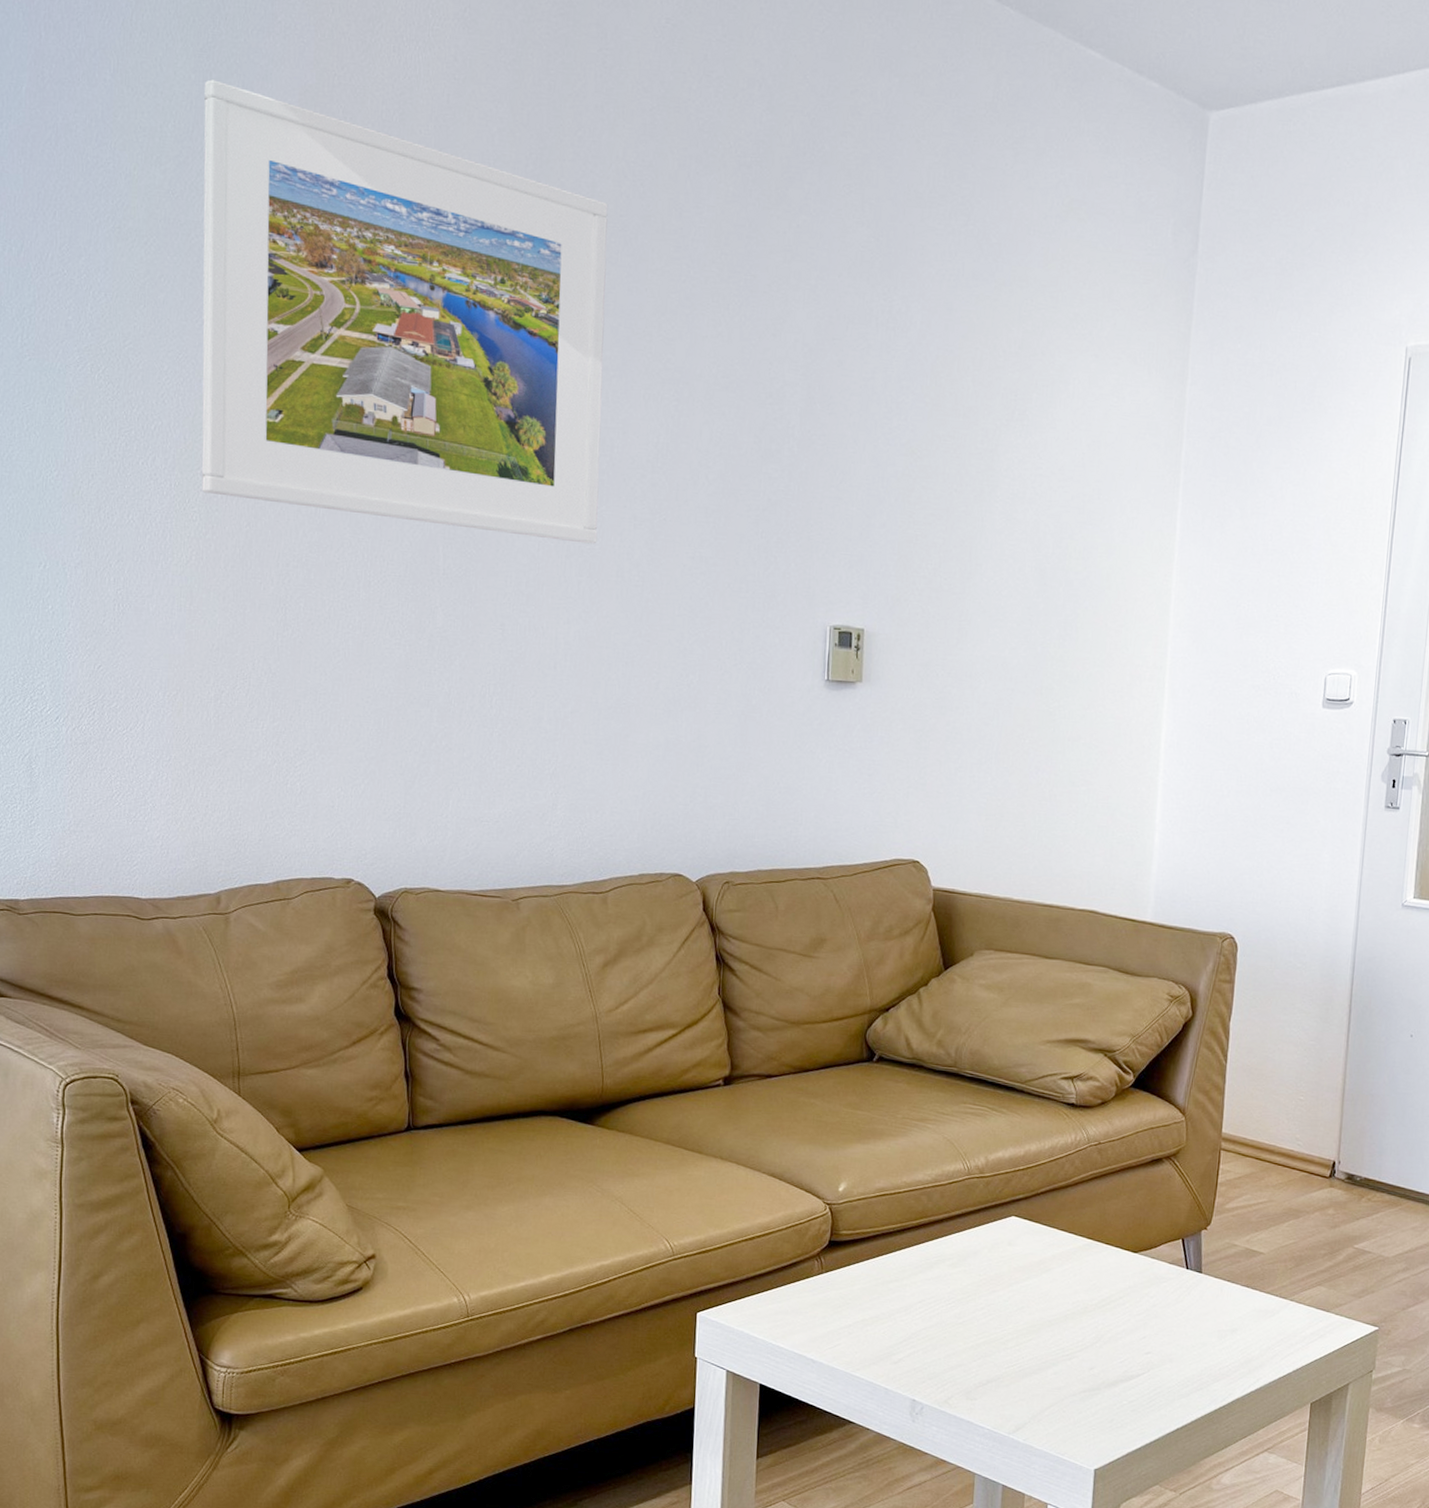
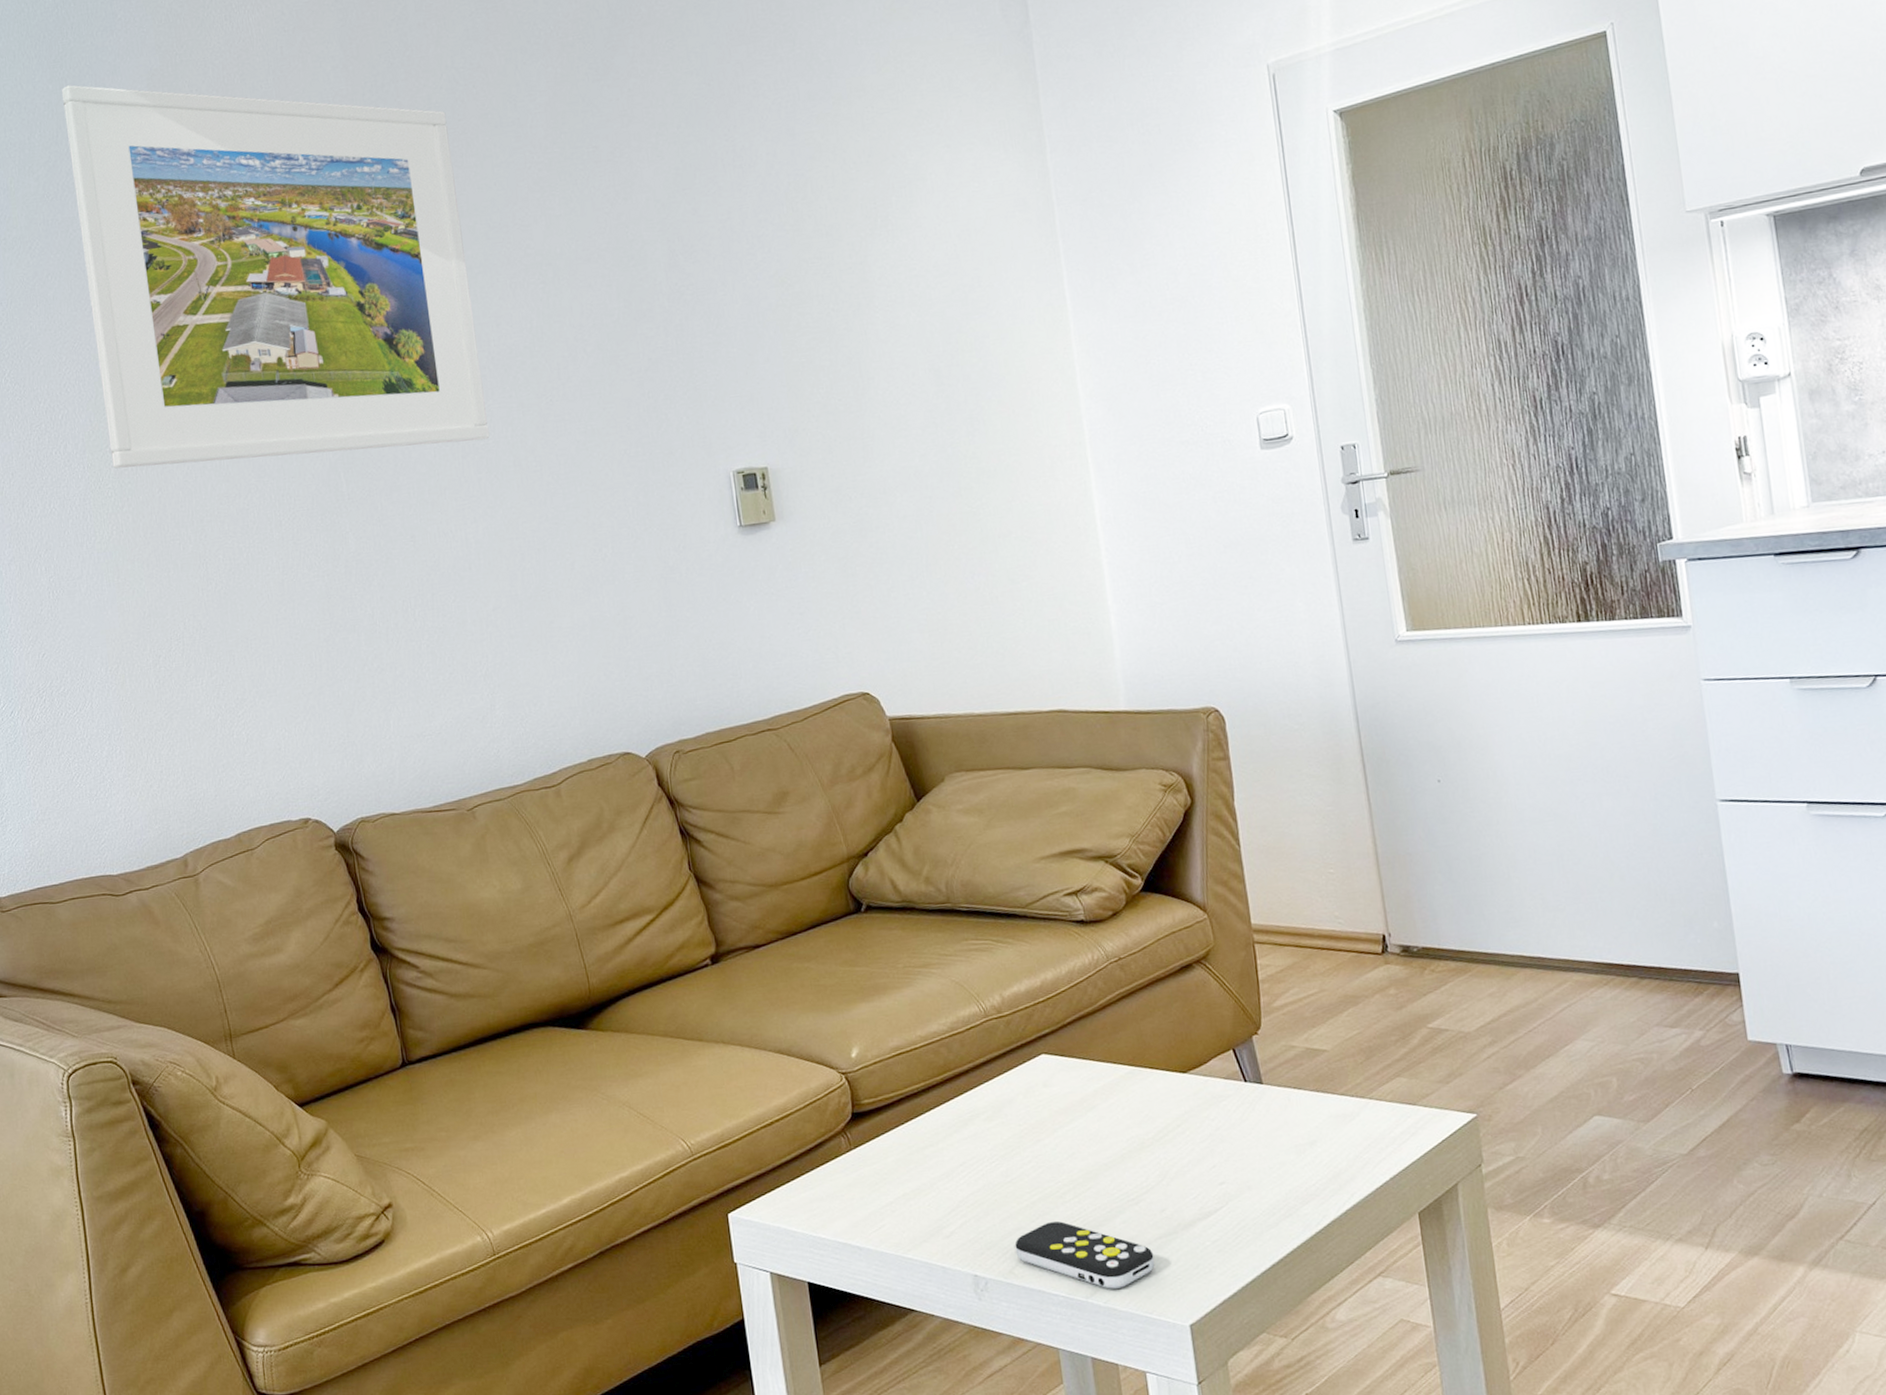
remote control: none [954,1364,1076,1430] -> present [1014,1221,1155,1289]

